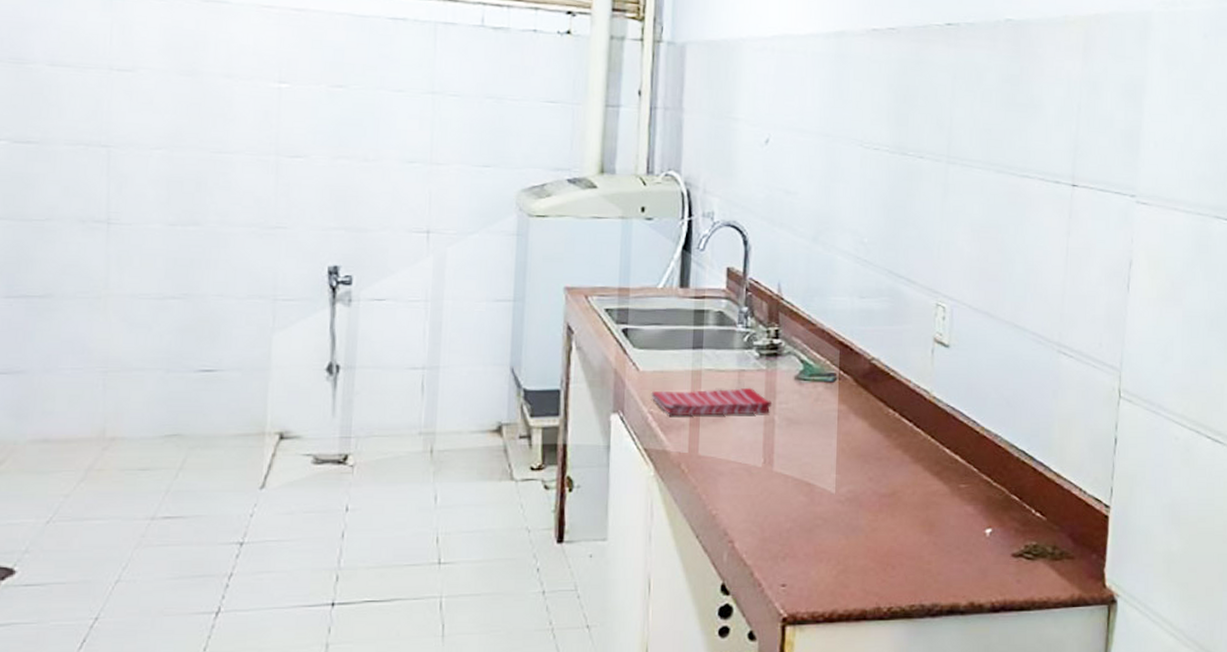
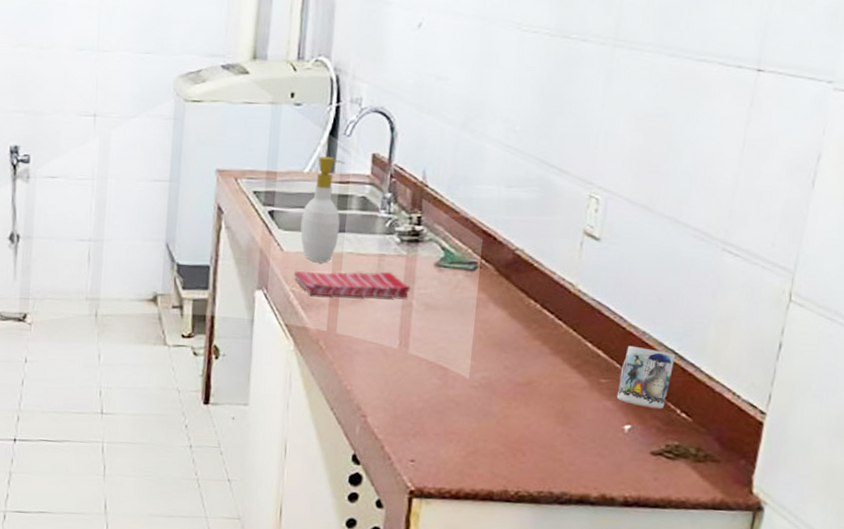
soap bottle: none [656,271,699,382] -> present [300,156,345,263]
mug: none [976,449,1027,510] -> present [616,345,676,409]

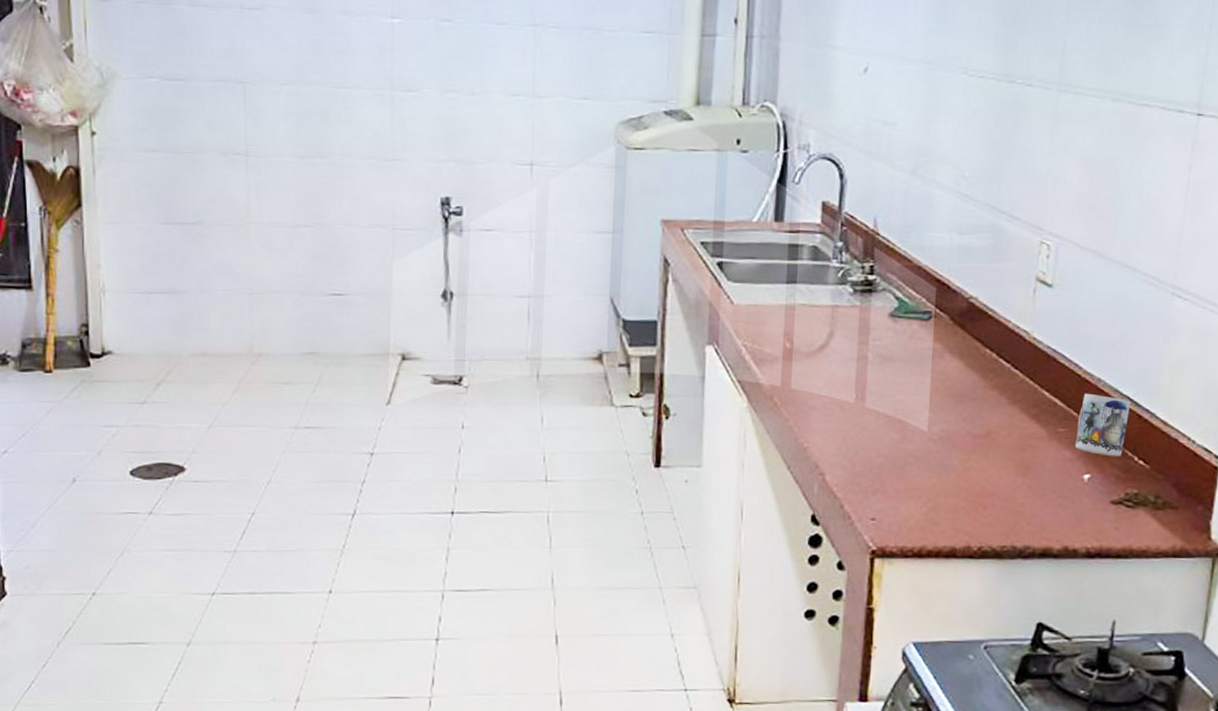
dish towel: present [293,270,411,299] -> none [745,323,866,351]
soap bottle: present [300,156,345,263] -> none [750,204,794,316]

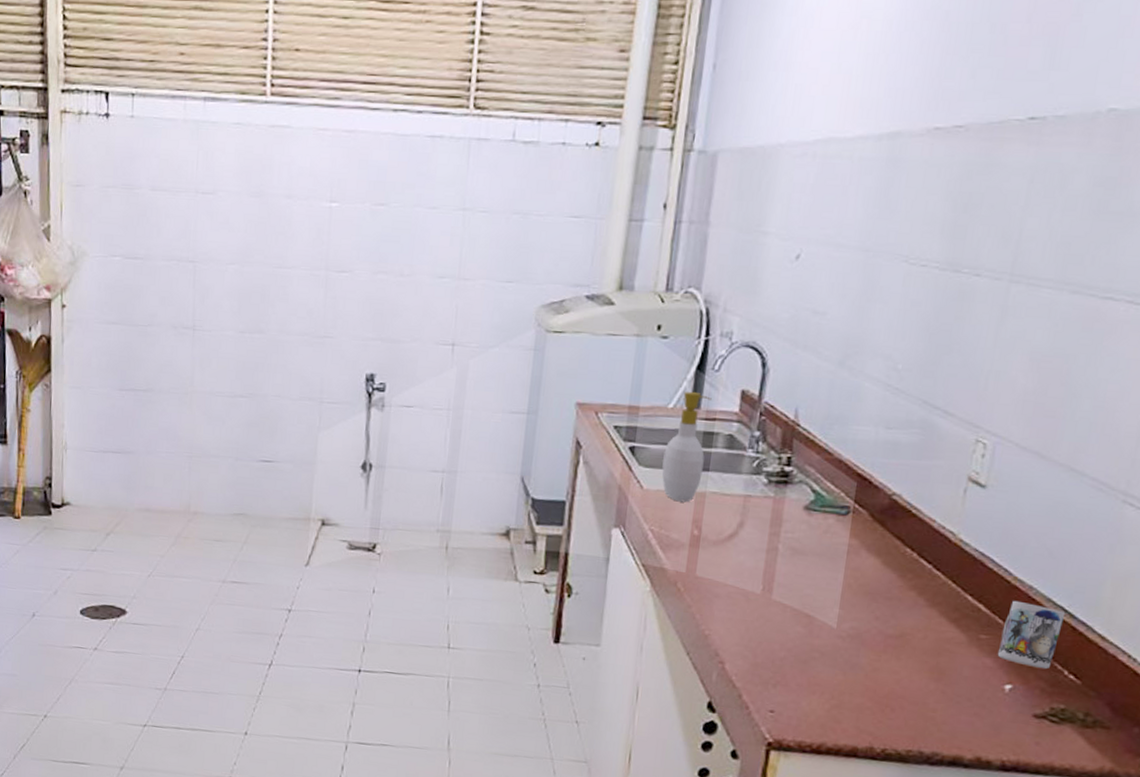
soap bottle: none [750,204,794,316] -> present [661,391,712,503]

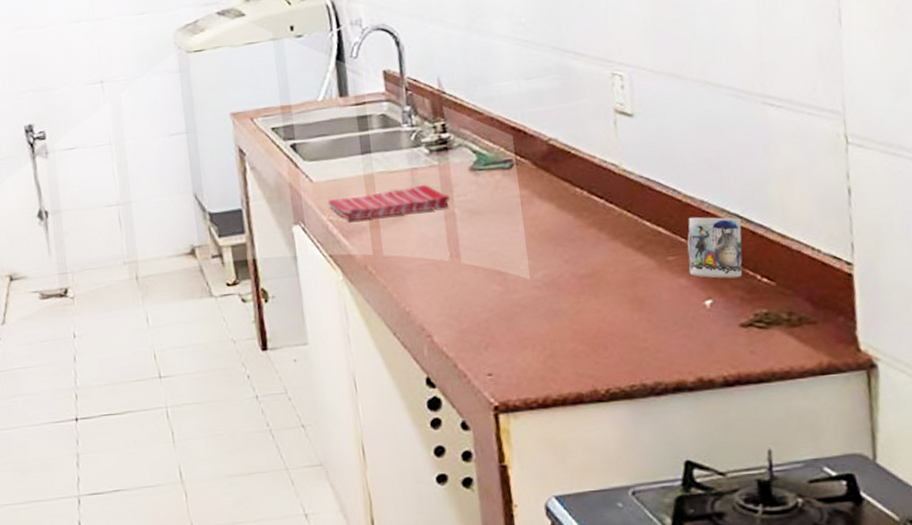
dish towel: none [653,509,778,542] -> present [327,184,450,222]
soap bottle: present [661,391,712,503] -> none [324,80,366,188]

